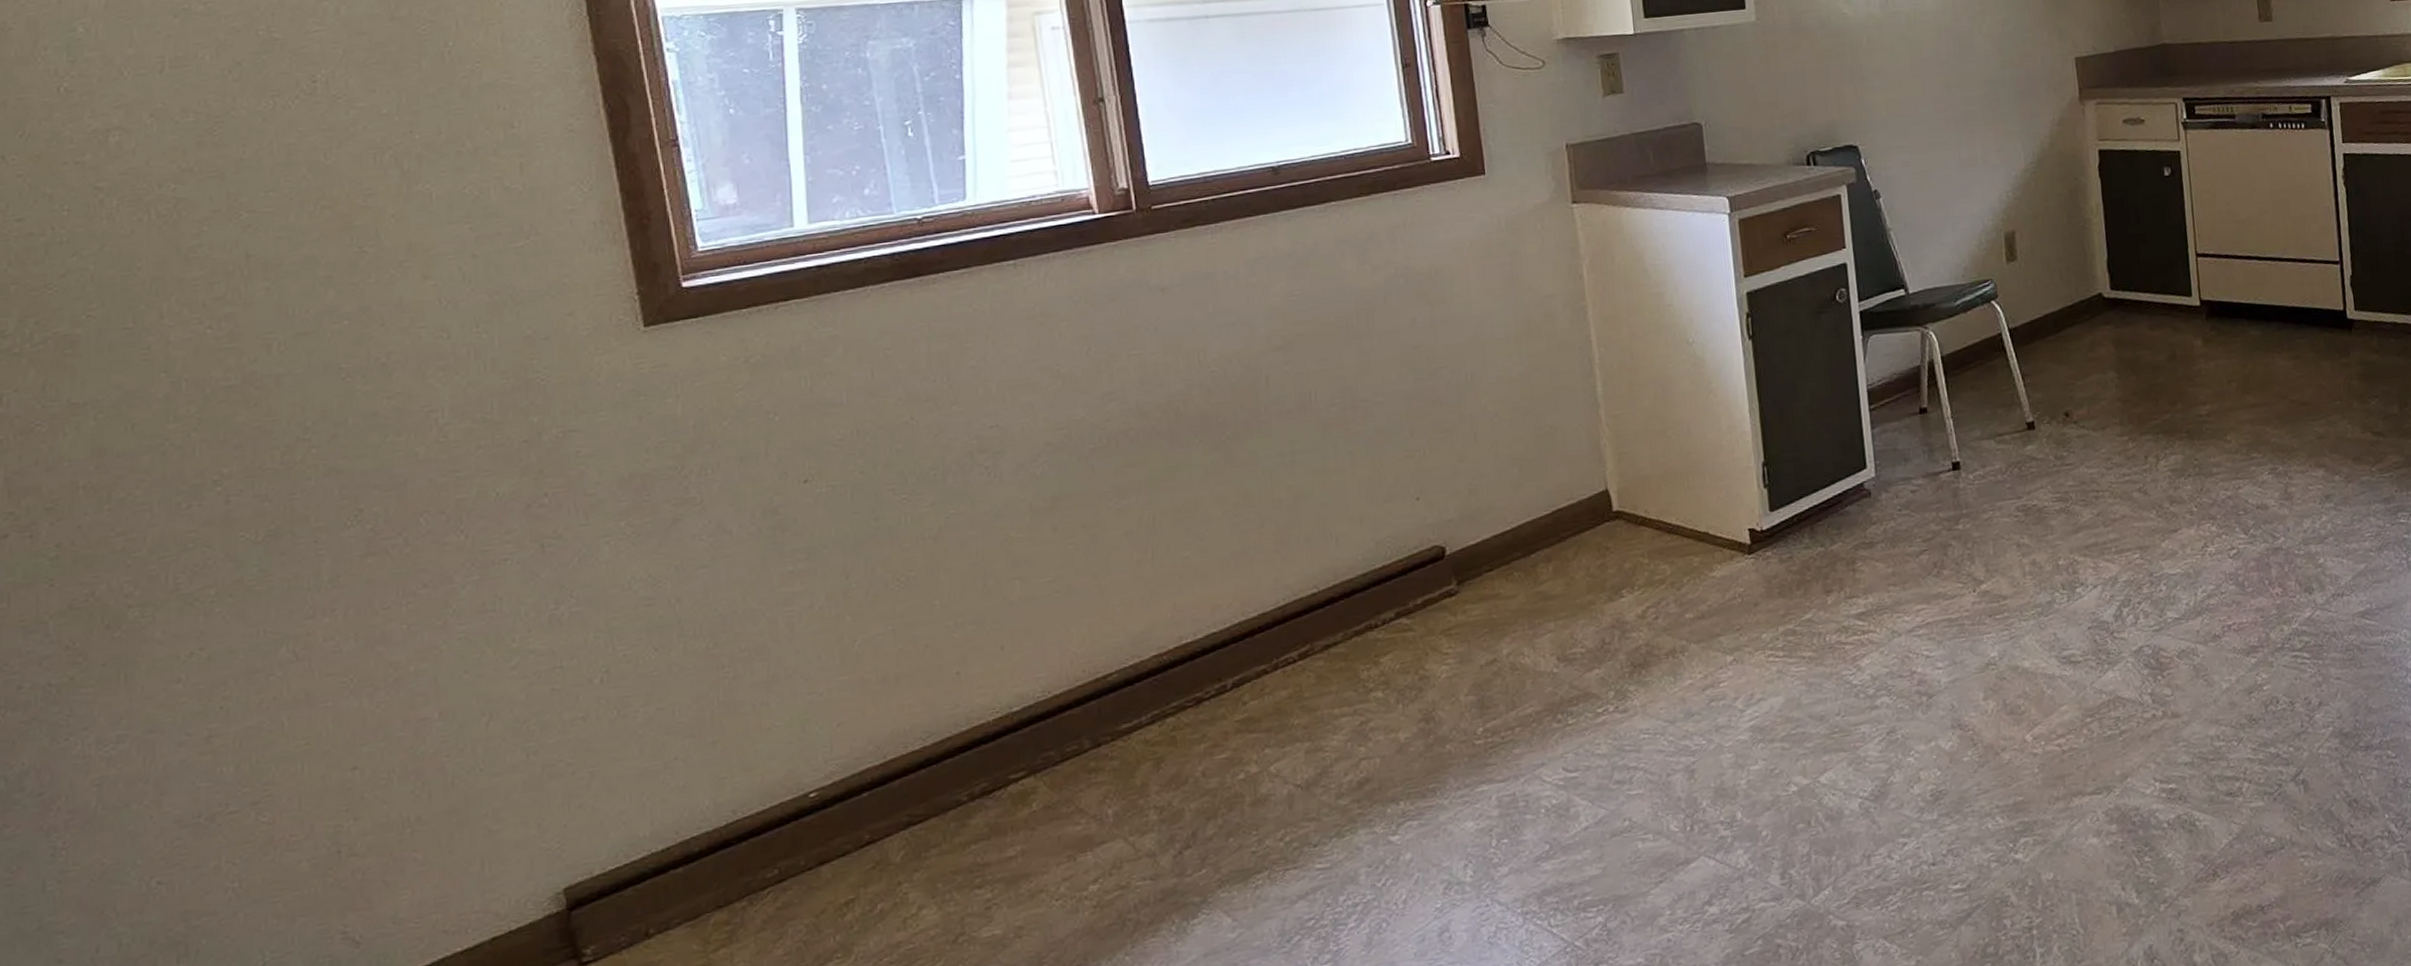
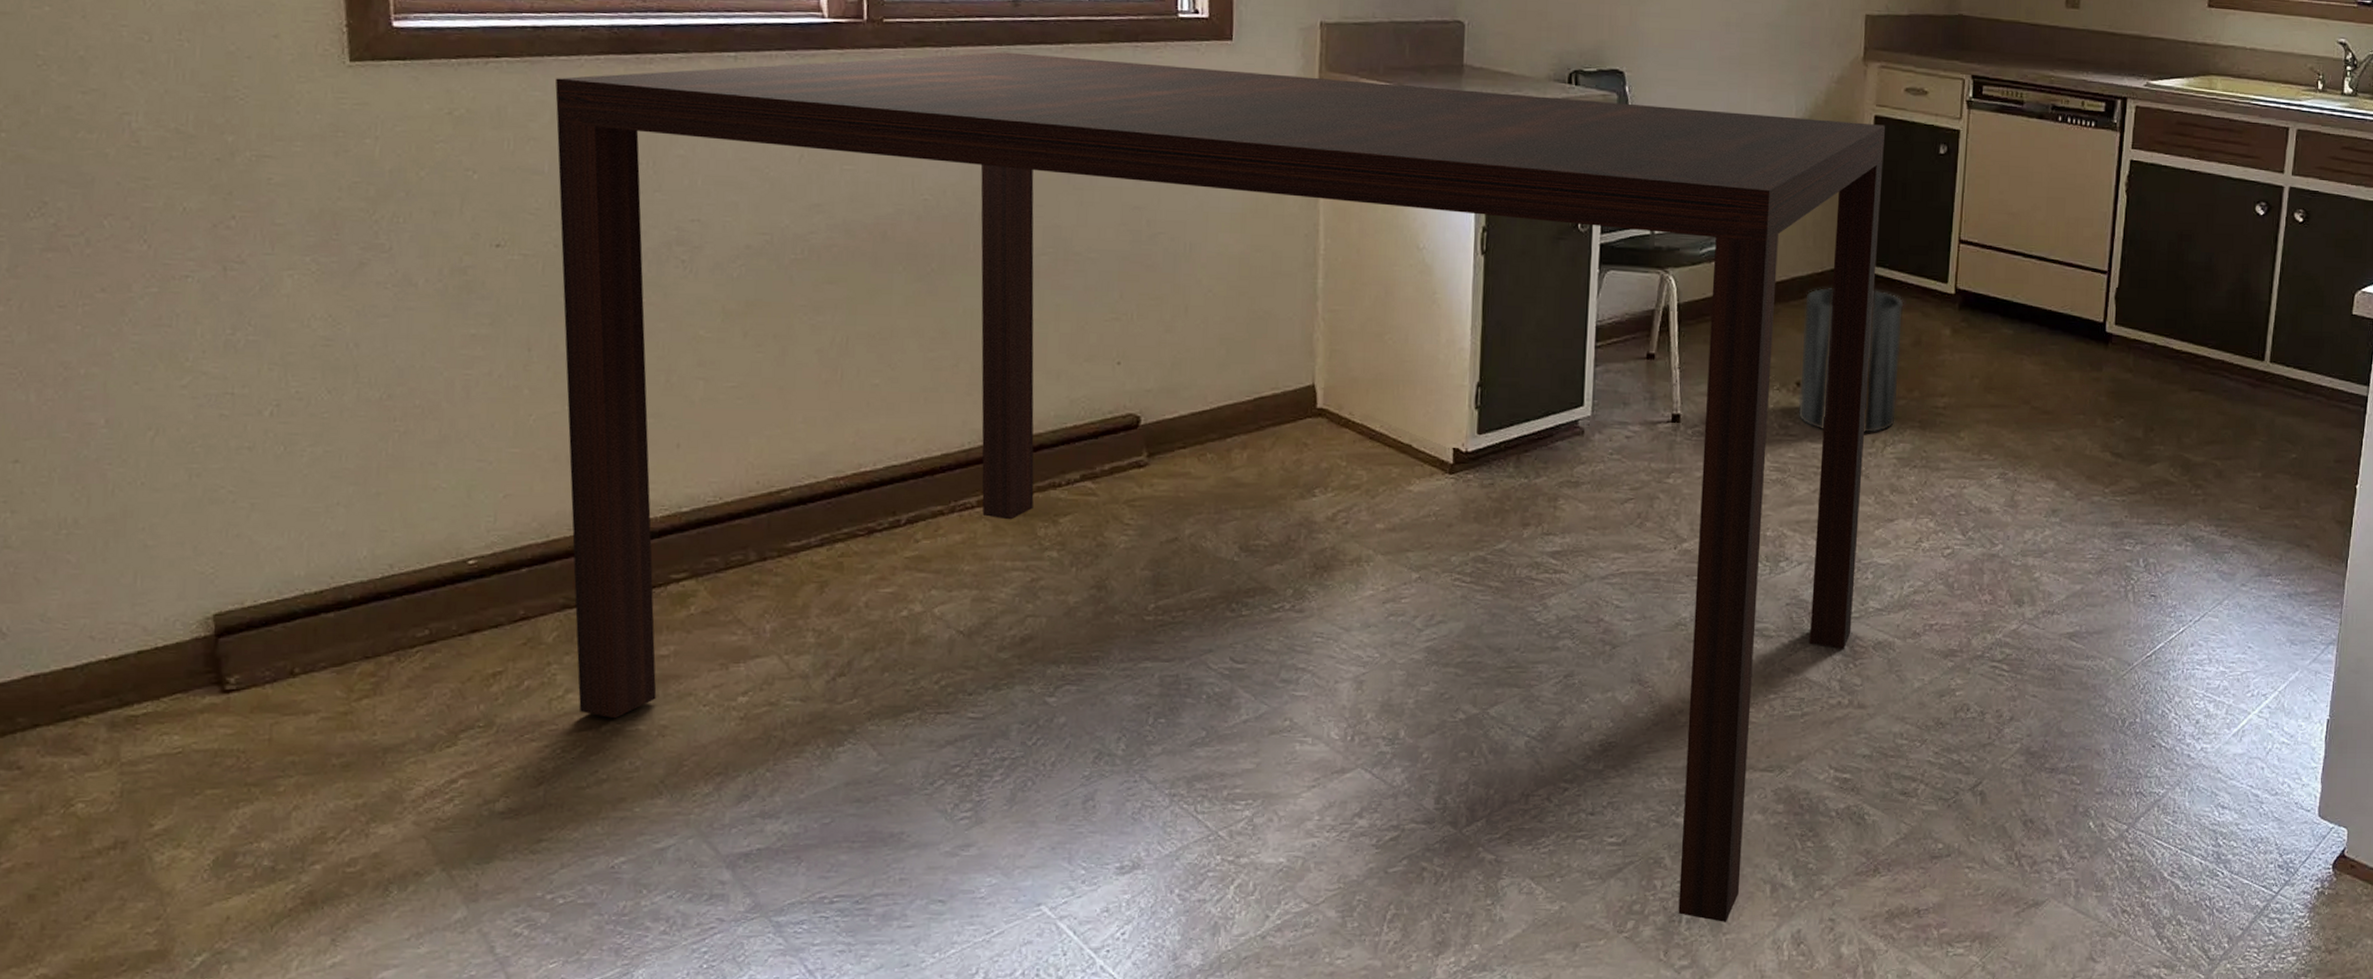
dining table: none [845,157,2155,951] -> present [555,52,1886,922]
trash can: none [2059,313,2164,456] -> present [1798,287,1904,434]

